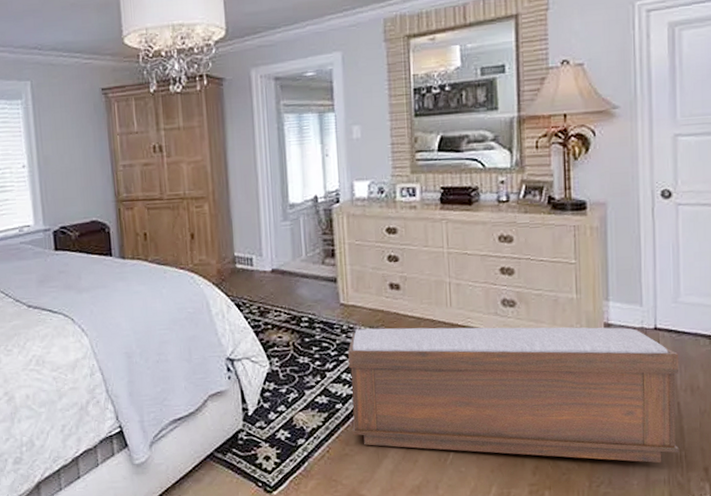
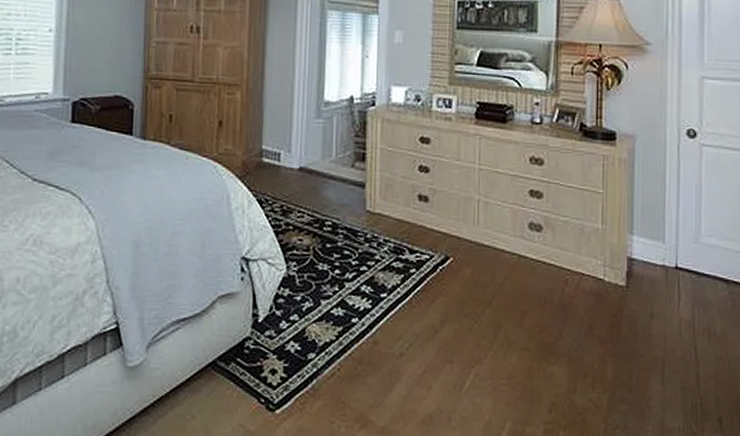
bench: present [348,327,680,463] -> none [367,239,698,409]

